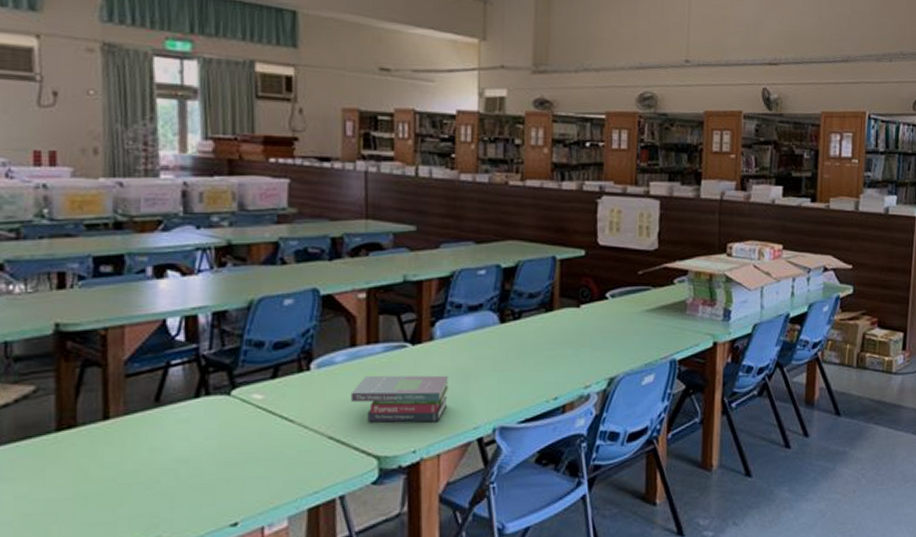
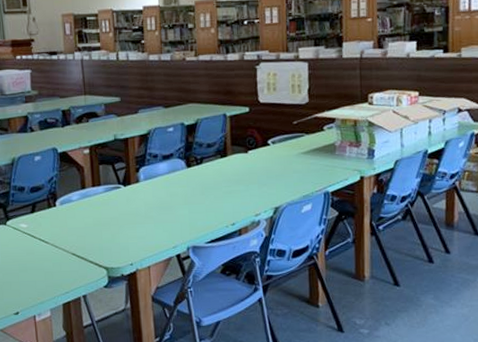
books: present [350,375,449,423] -> none [84,208,153,243]

